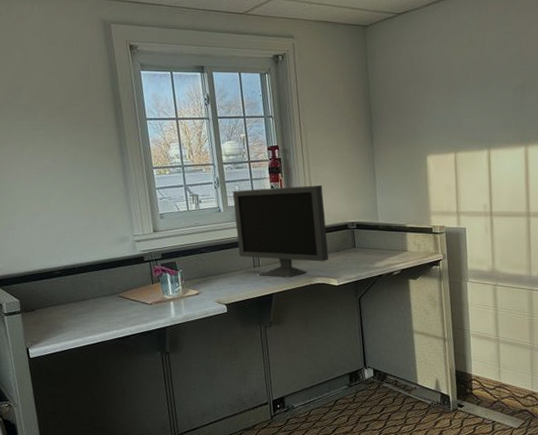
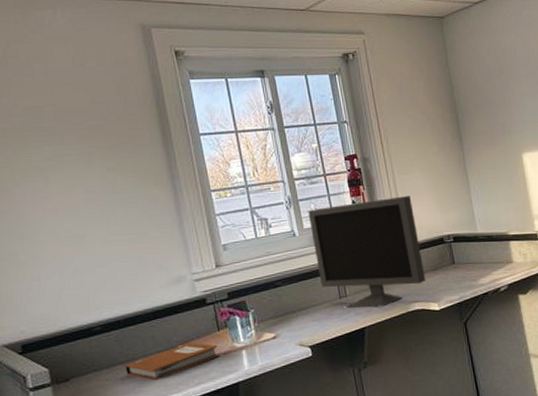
notebook: none [78,291,152,318] -> present [126,342,220,381]

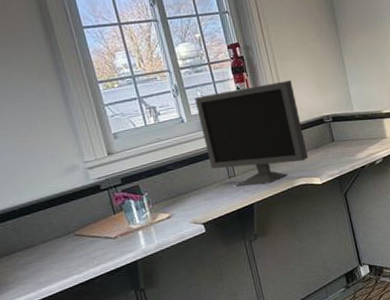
notebook: present [126,342,220,381] -> none [25,226,117,265]

